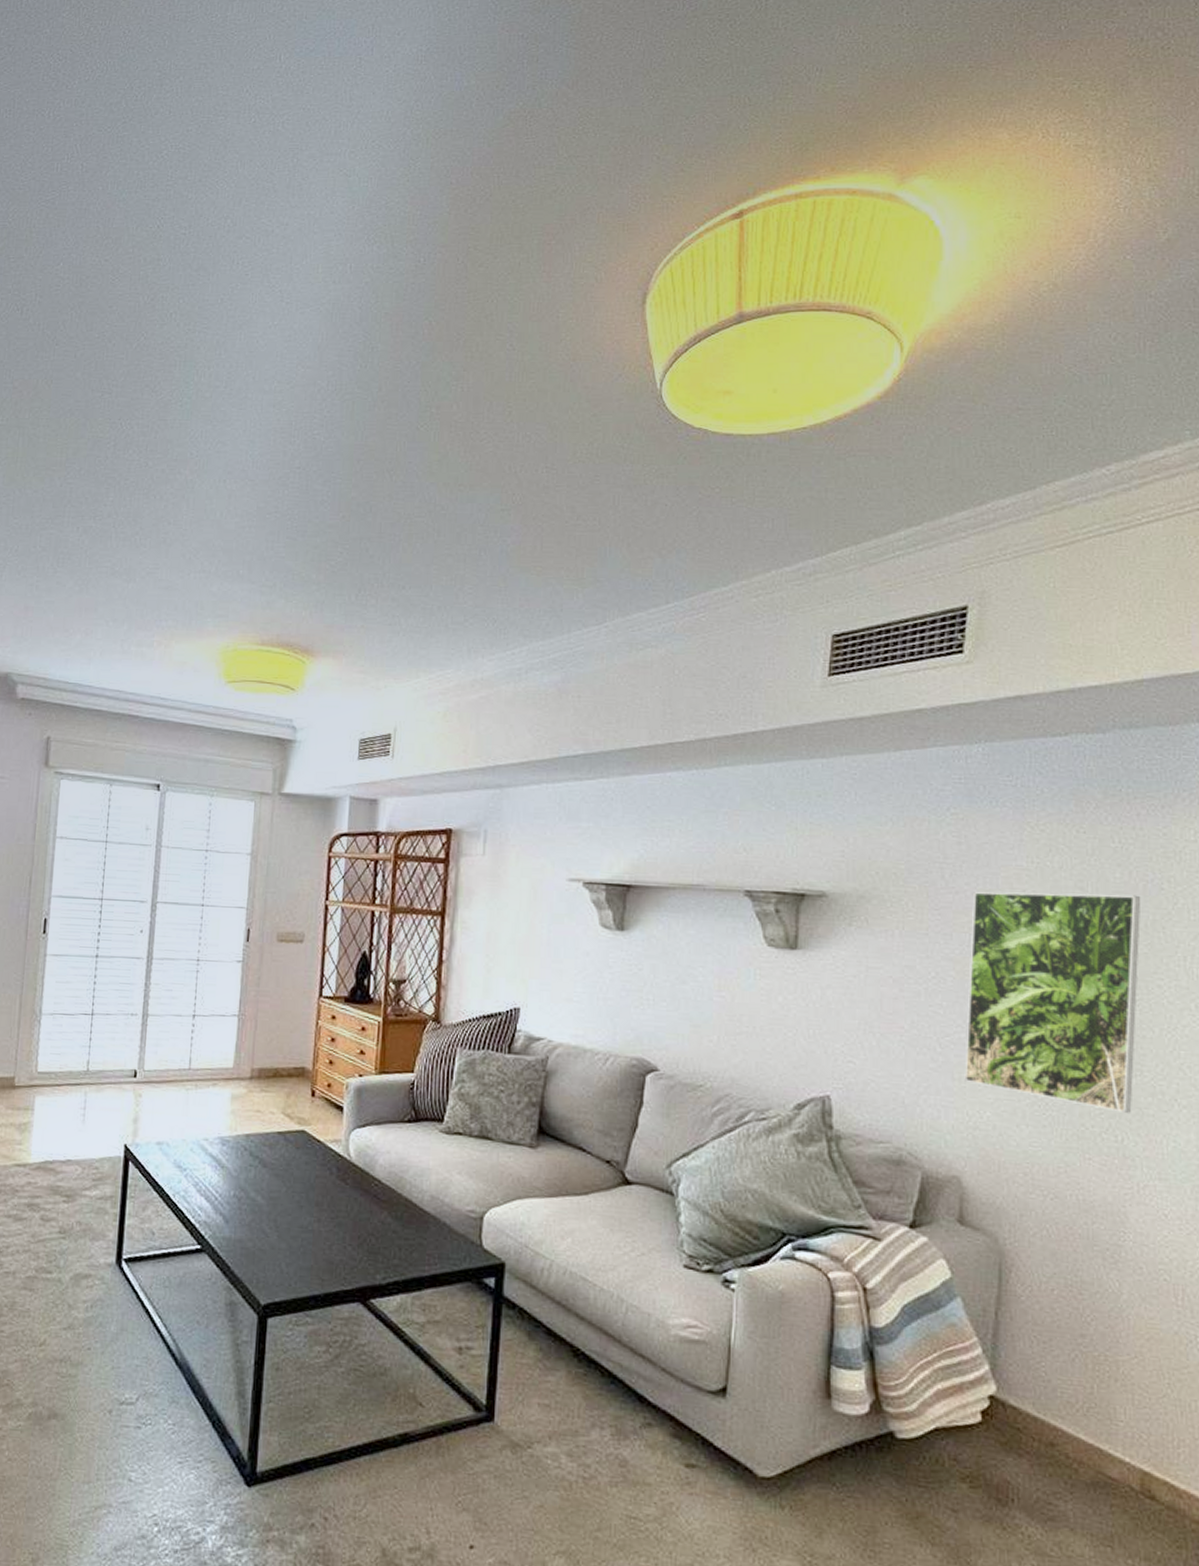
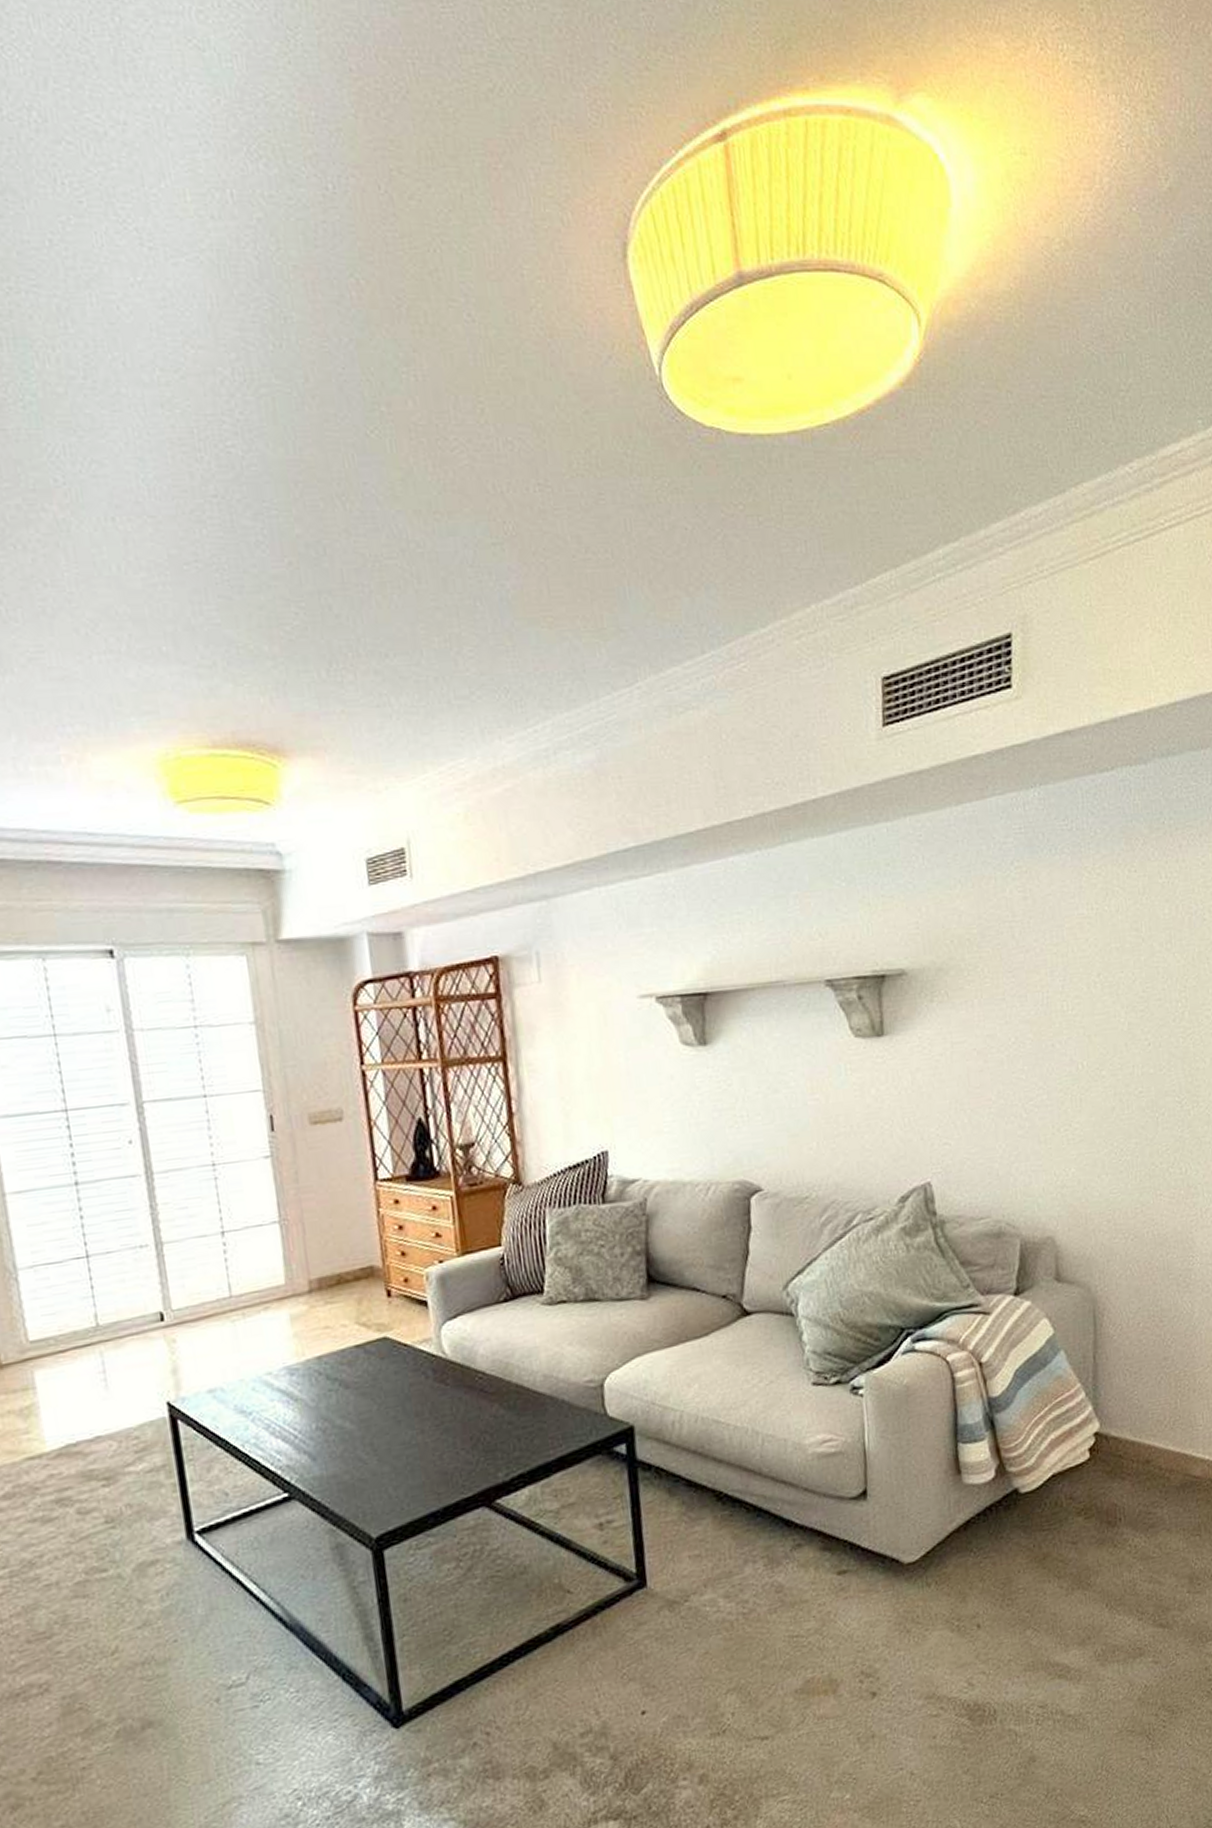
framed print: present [964,891,1141,1113] -> none [1042,929,1192,1146]

